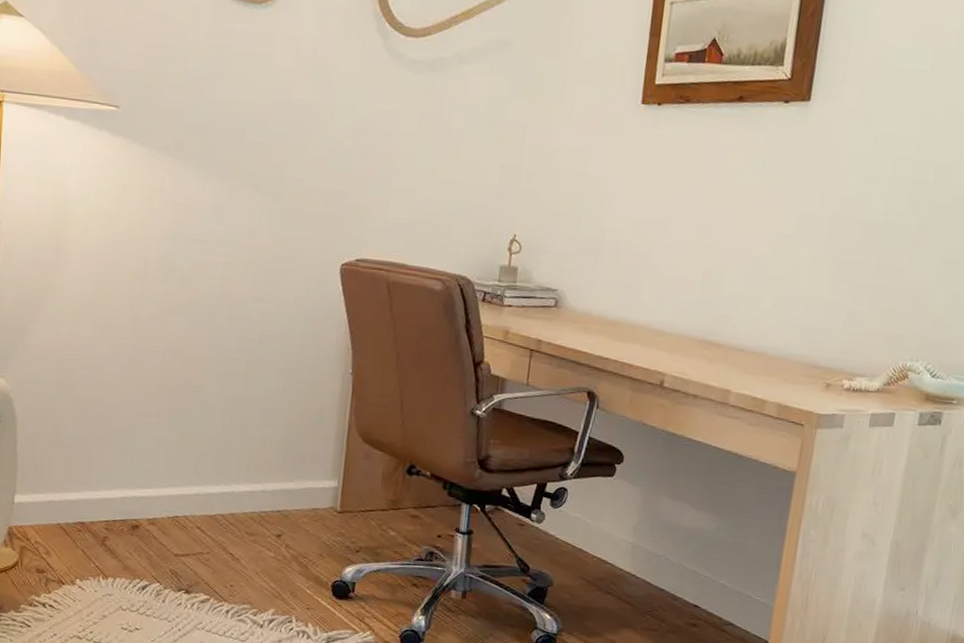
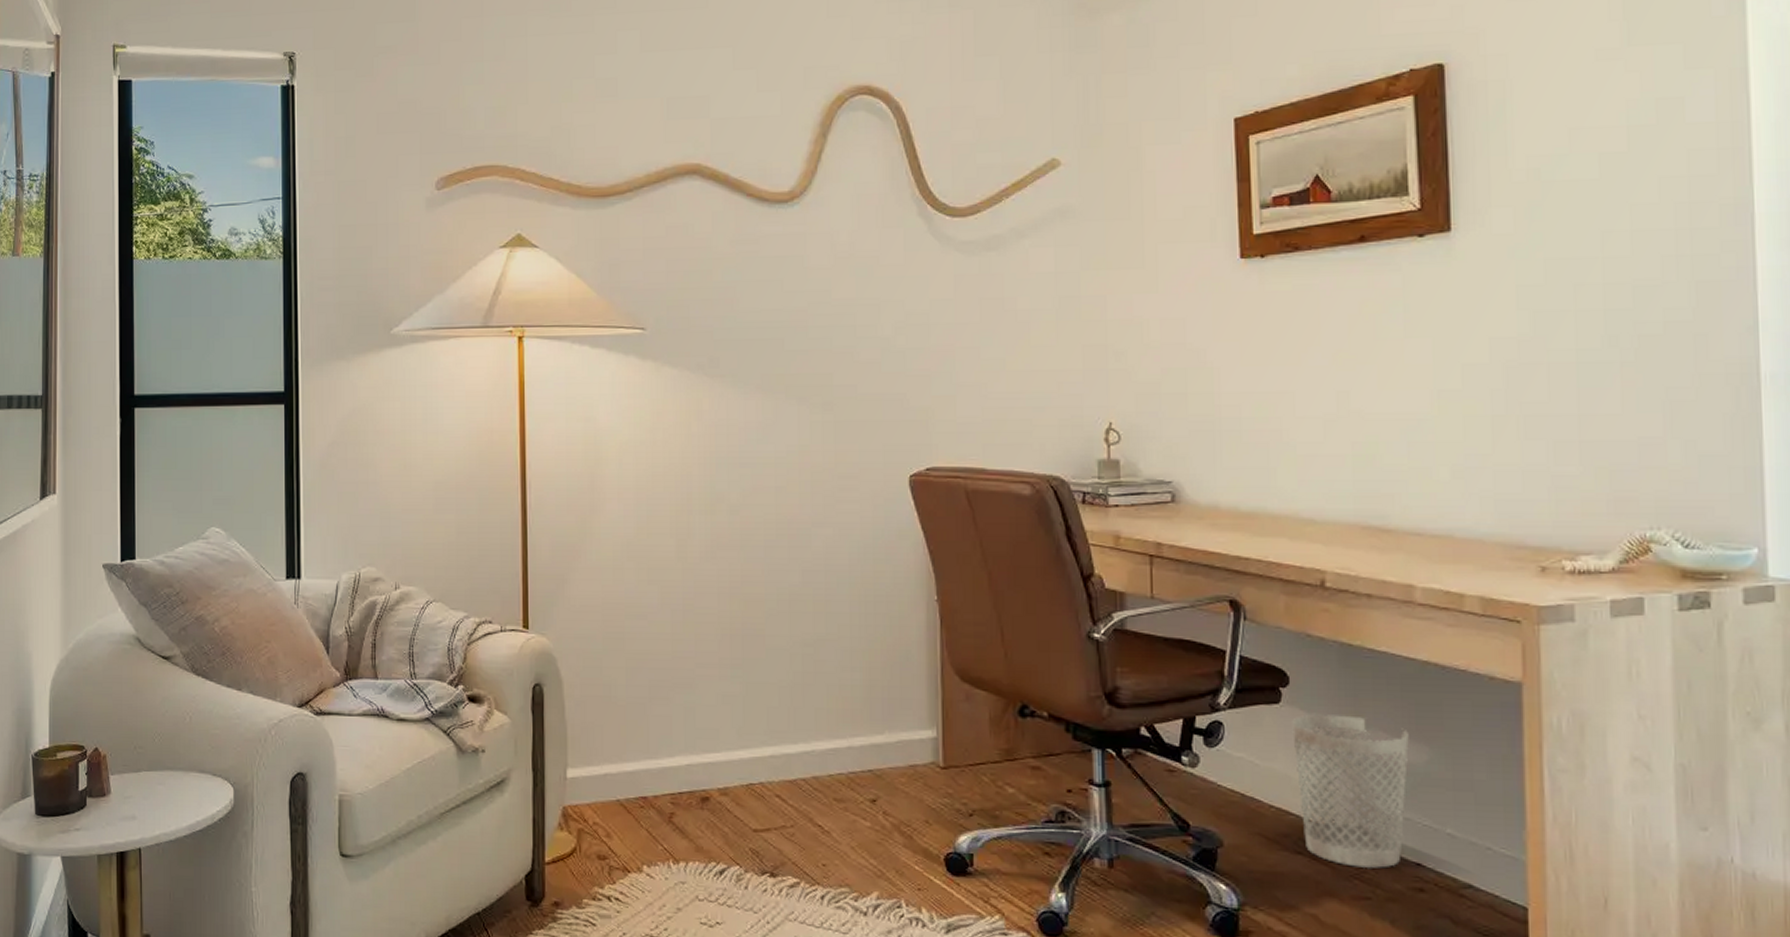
wastebasket: none [615,487,706,608] -> present [1292,714,1409,868]

